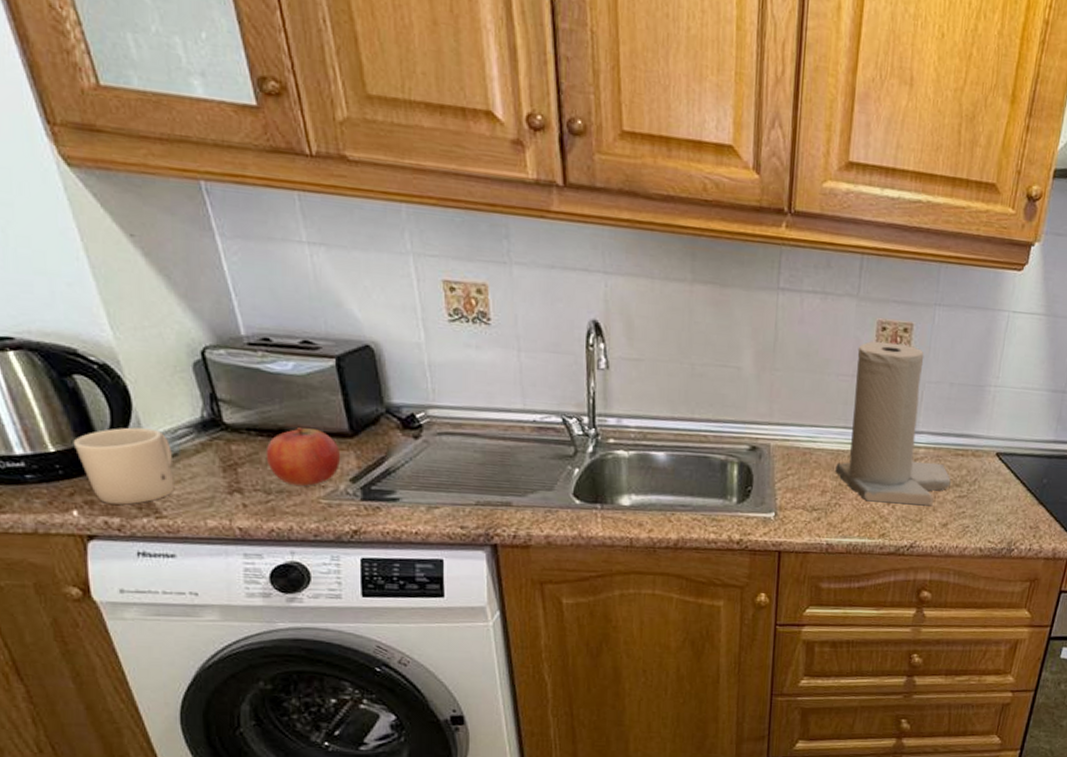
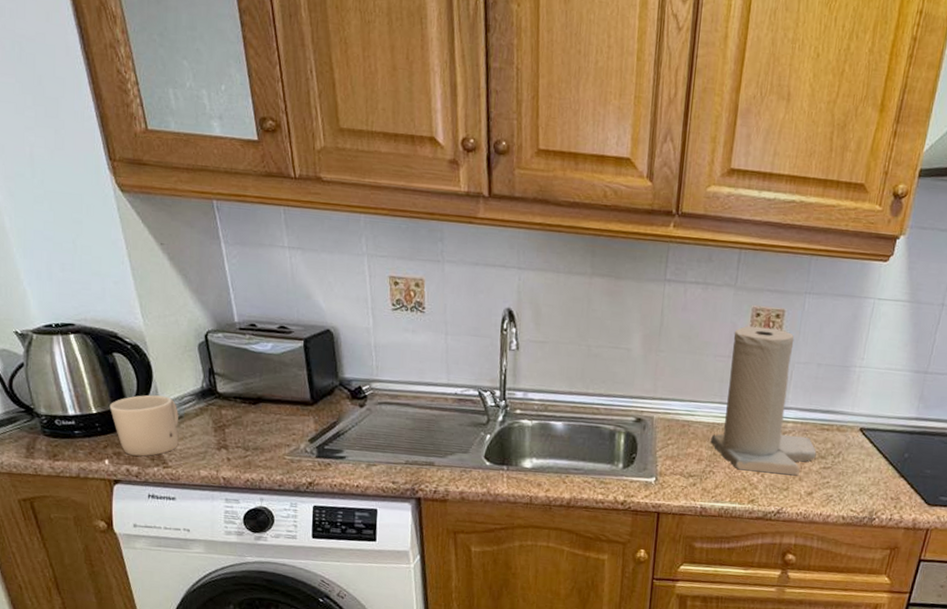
fruit: present [265,428,341,487] -> none [247,397,303,445]

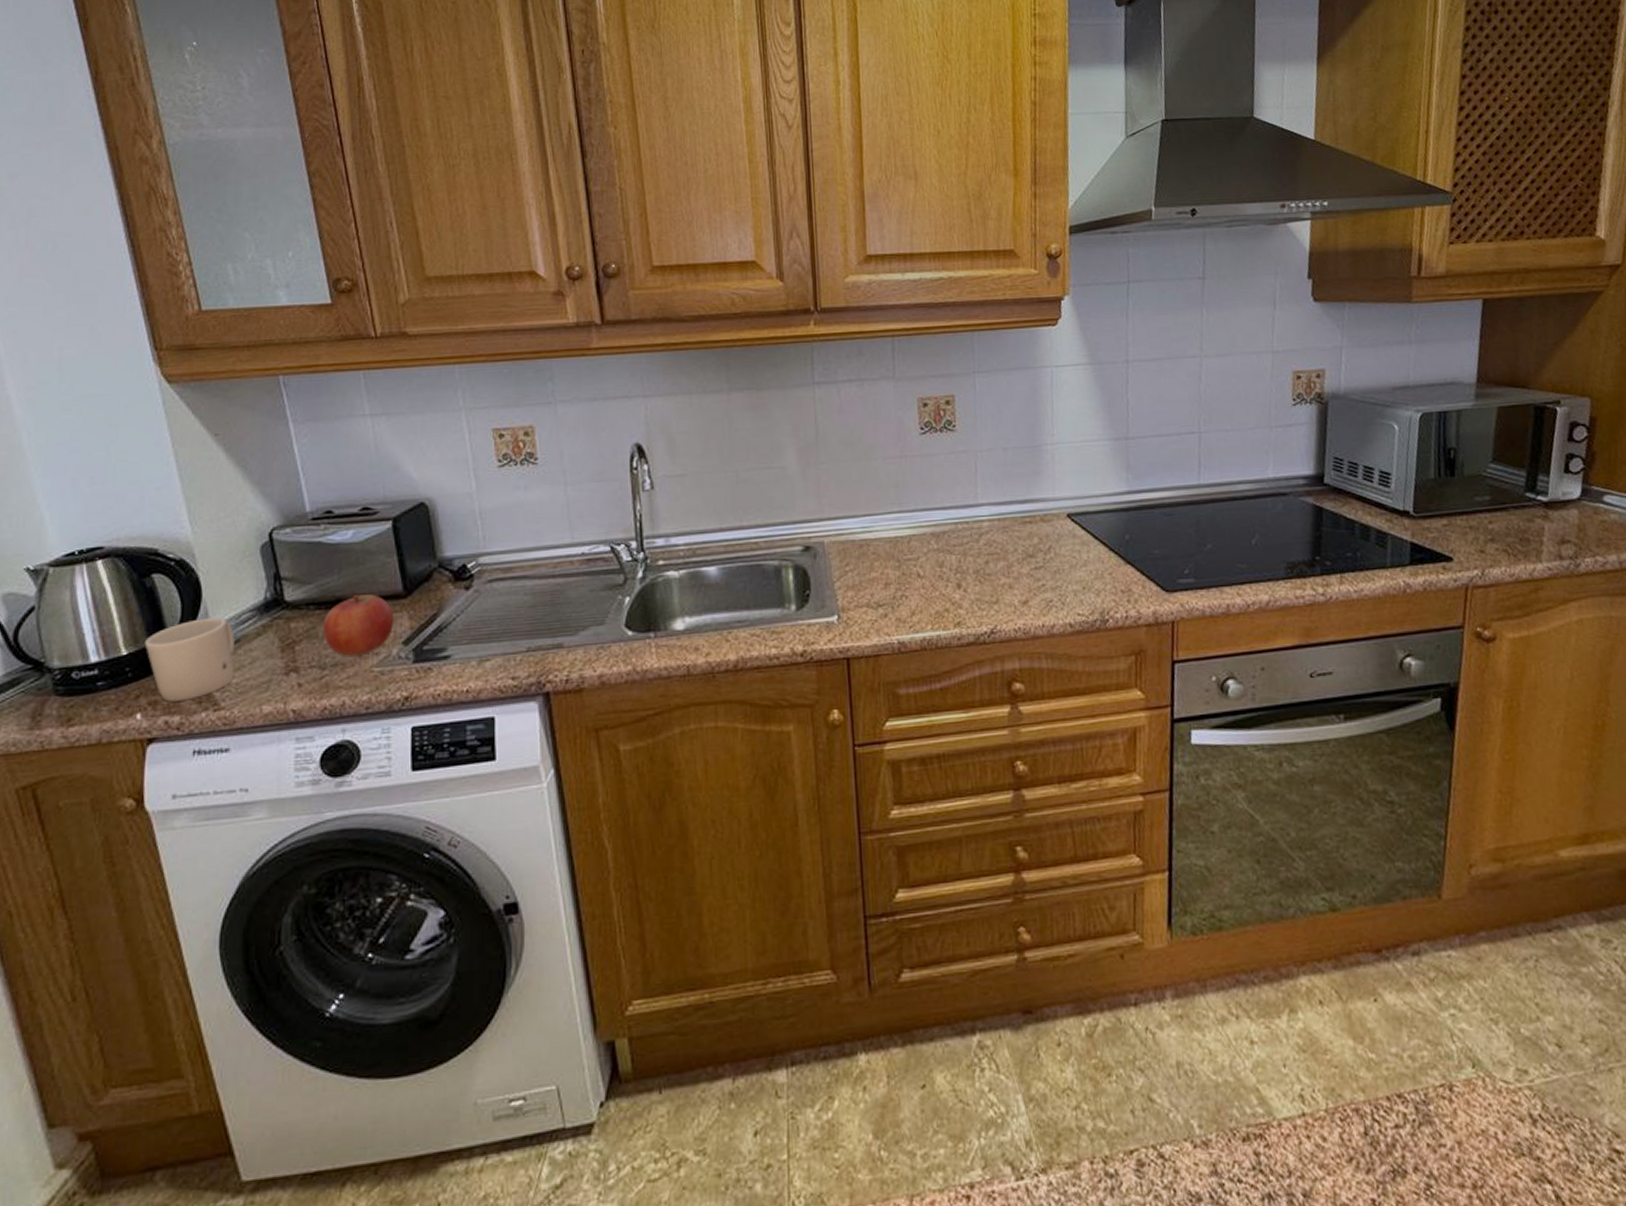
fruit: none [247,397,303,445] -> present [322,594,395,657]
paper towel: present [710,325,817,476] -> none [896,416,1023,588]

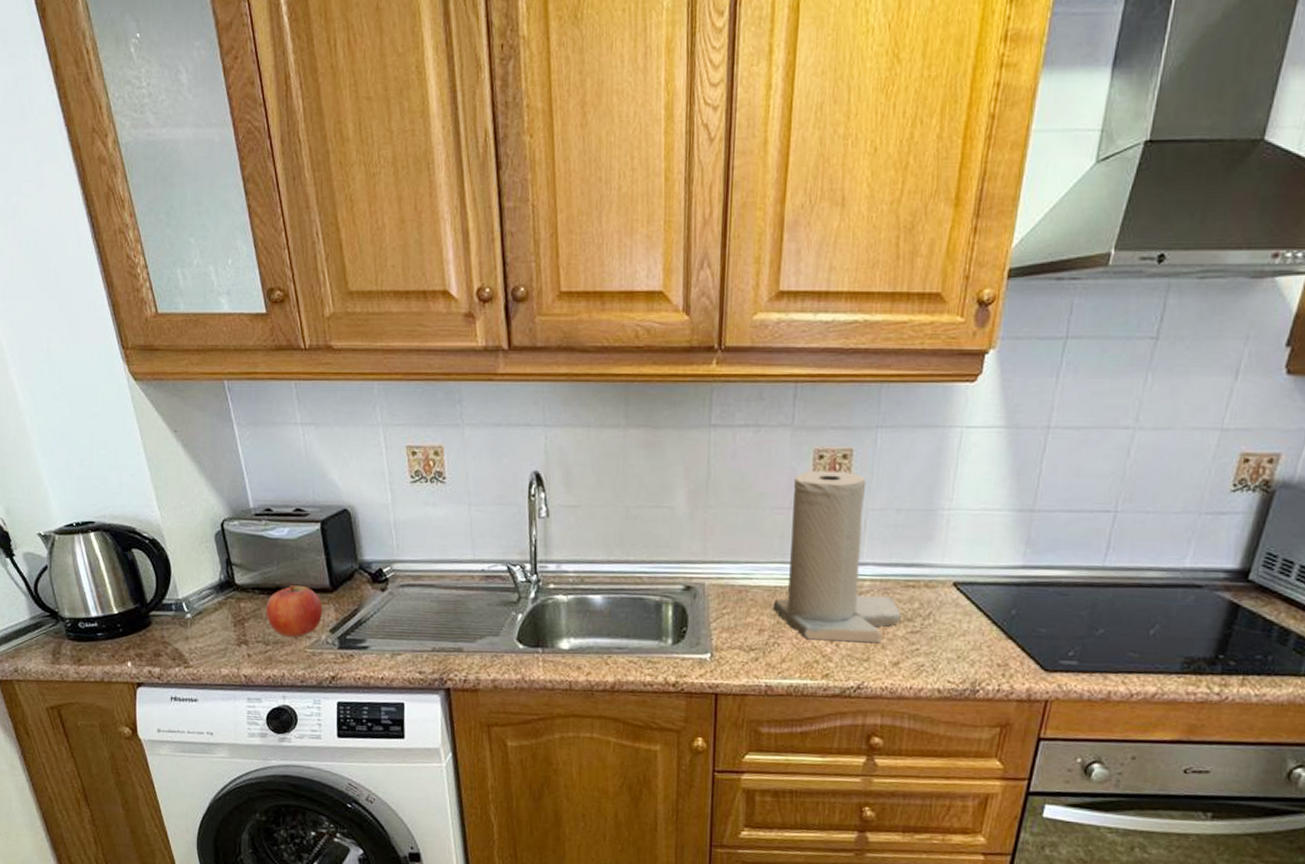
mug: present [144,617,235,702] -> none [130,591,199,657]
paper towel: none [896,416,1023,588] -> present [773,470,901,643]

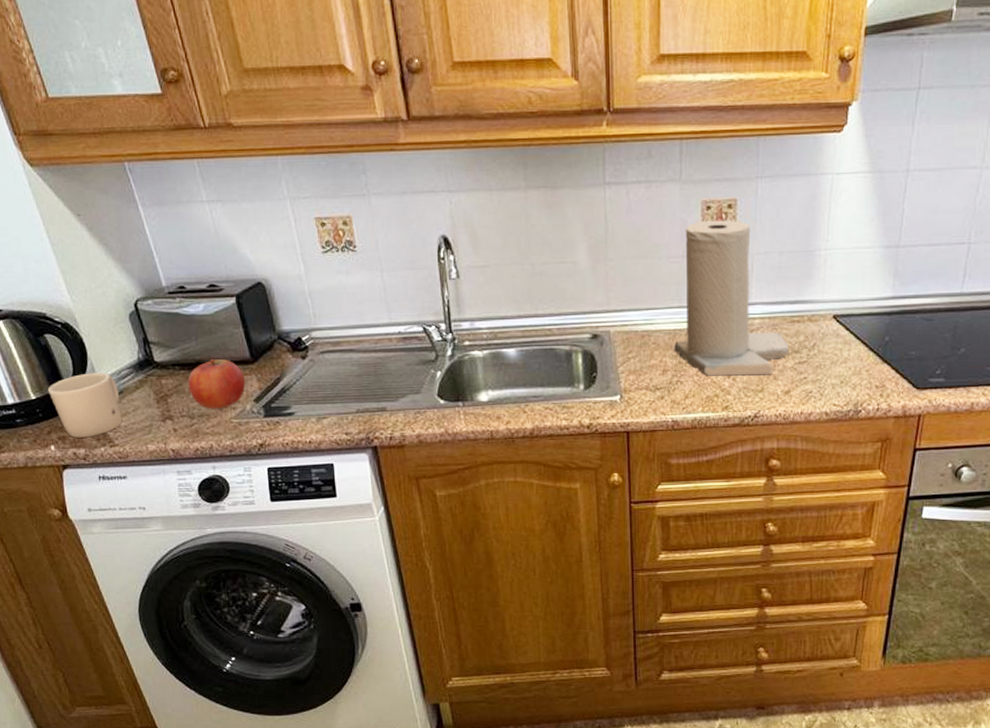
mug: none [130,591,199,657] -> present [47,373,122,438]

